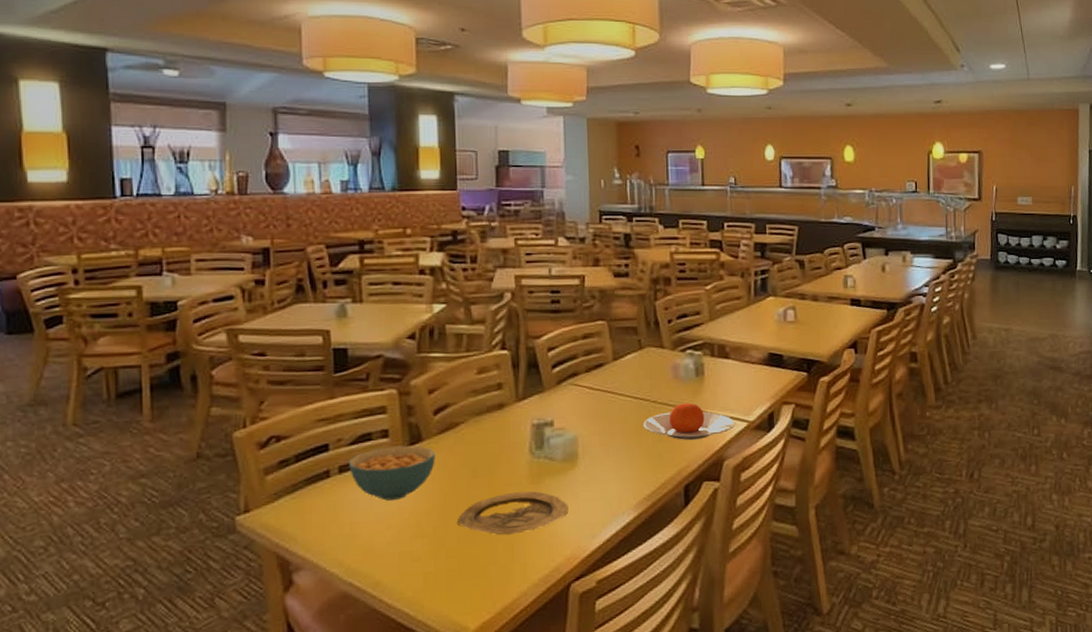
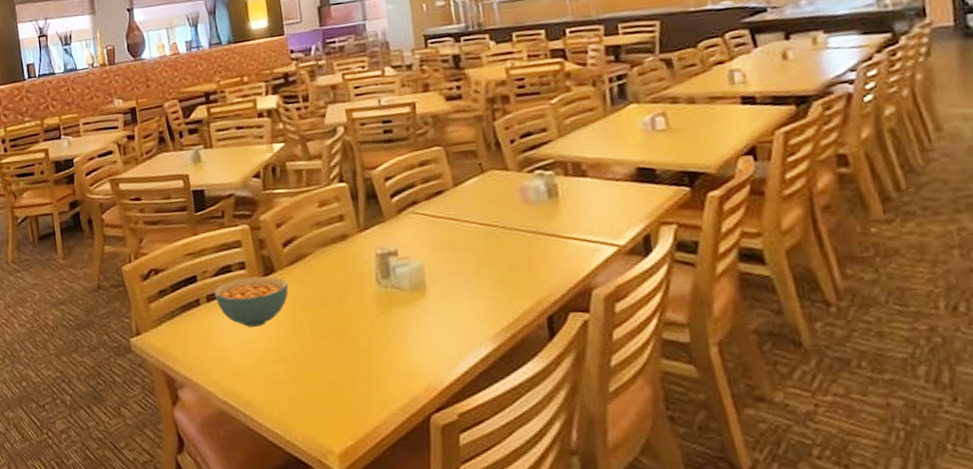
plate: present [457,491,569,536] -> none [313,320,421,363]
plate: present [642,403,735,441] -> none [492,227,602,268]

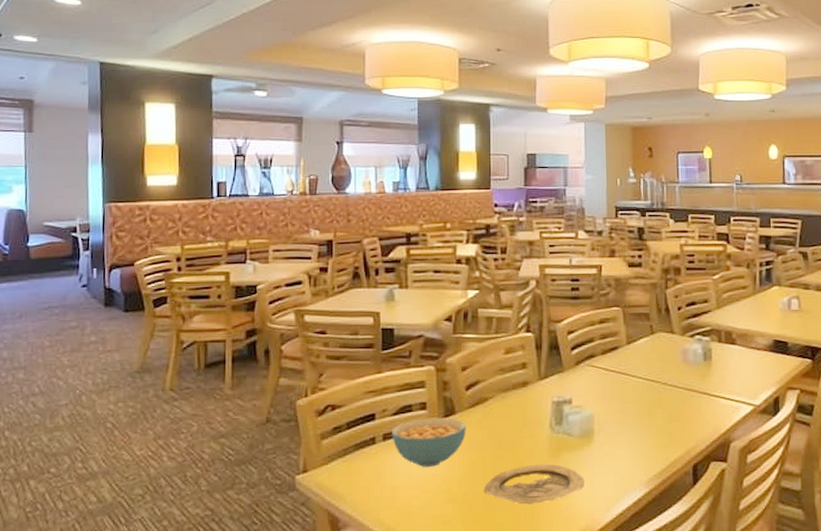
plate: none [313,320,421,363] -> present [484,463,584,505]

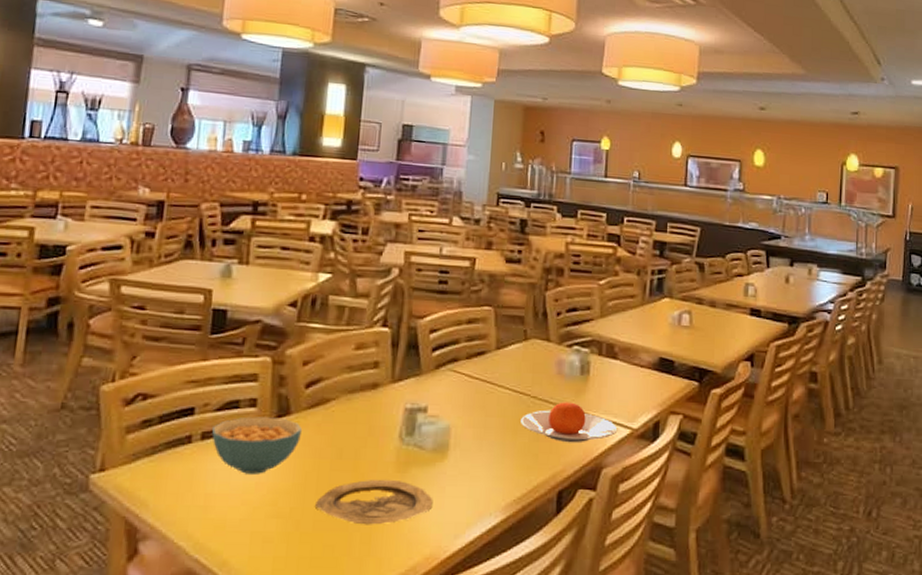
plate: none [653,385,742,422] -> present [519,402,618,443]

